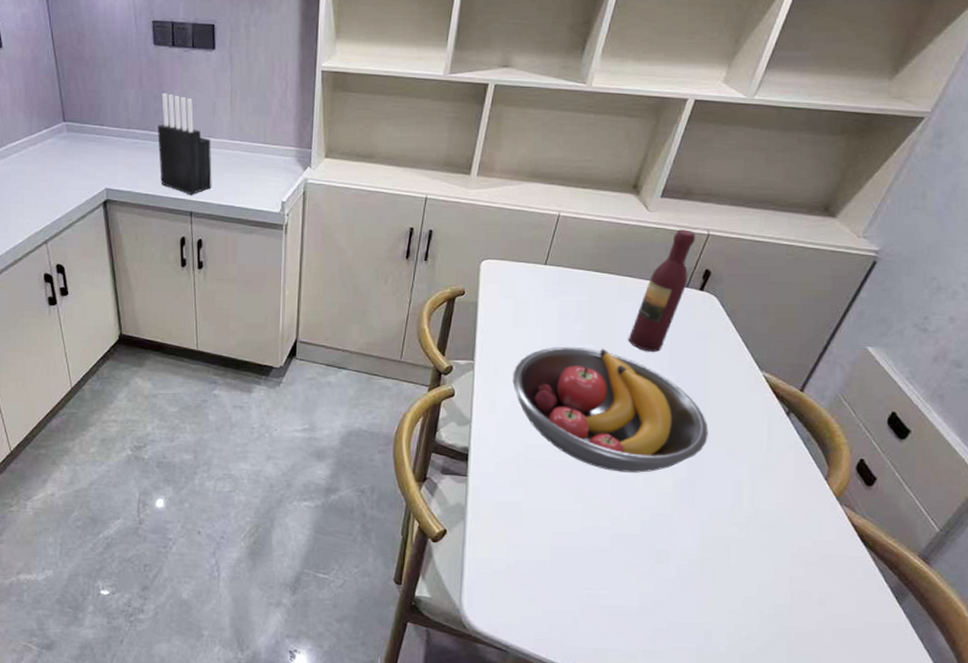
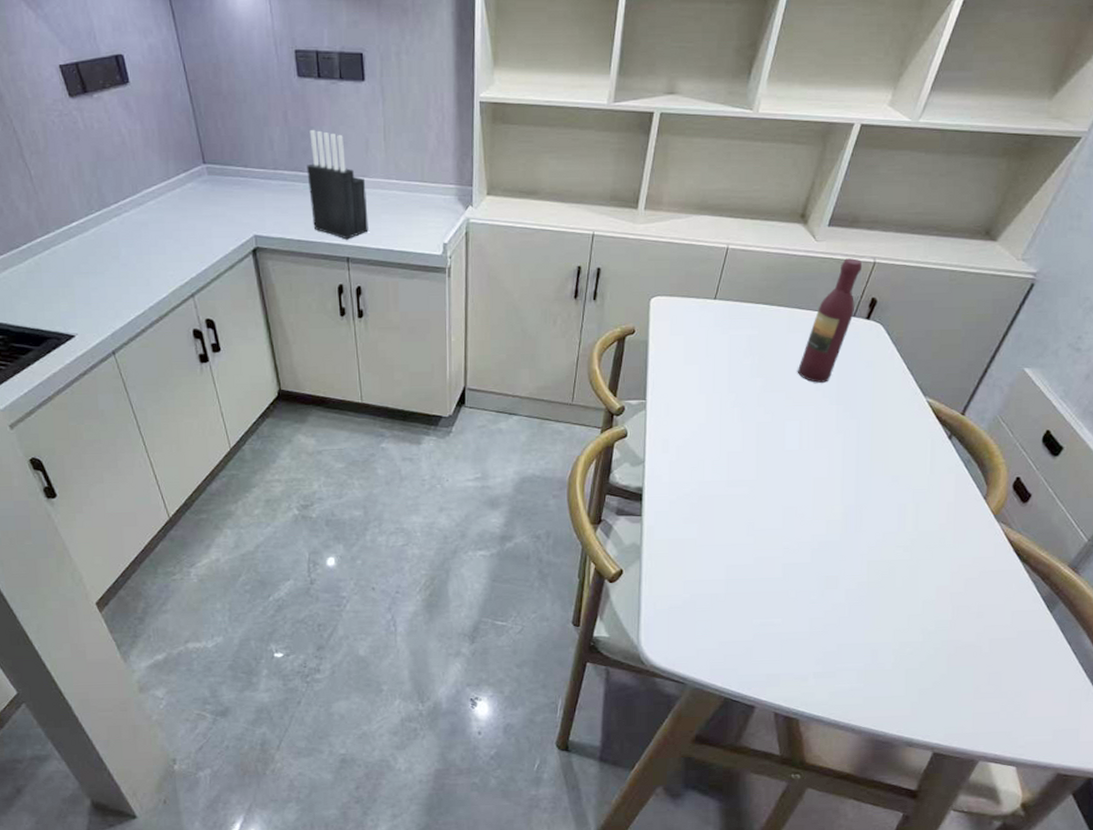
fruit bowl: present [512,346,709,473] -> none [684,381,875,503]

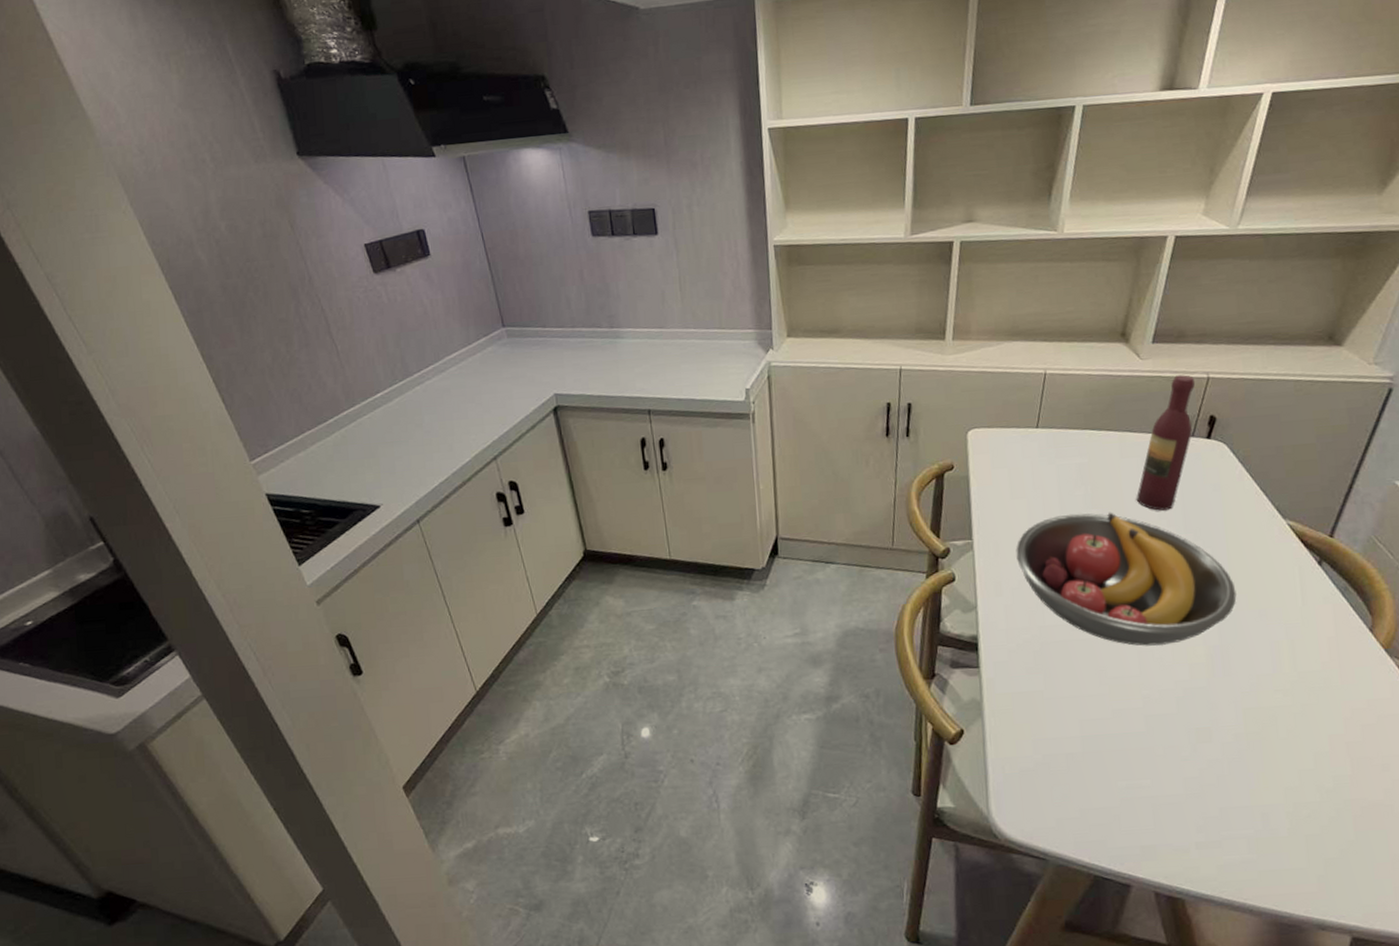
knife block: present [307,129,369,240] -> none [604,285,669,392]
fruit bowl: none [684,381,875,503] -> present [1016,512,1237,646]

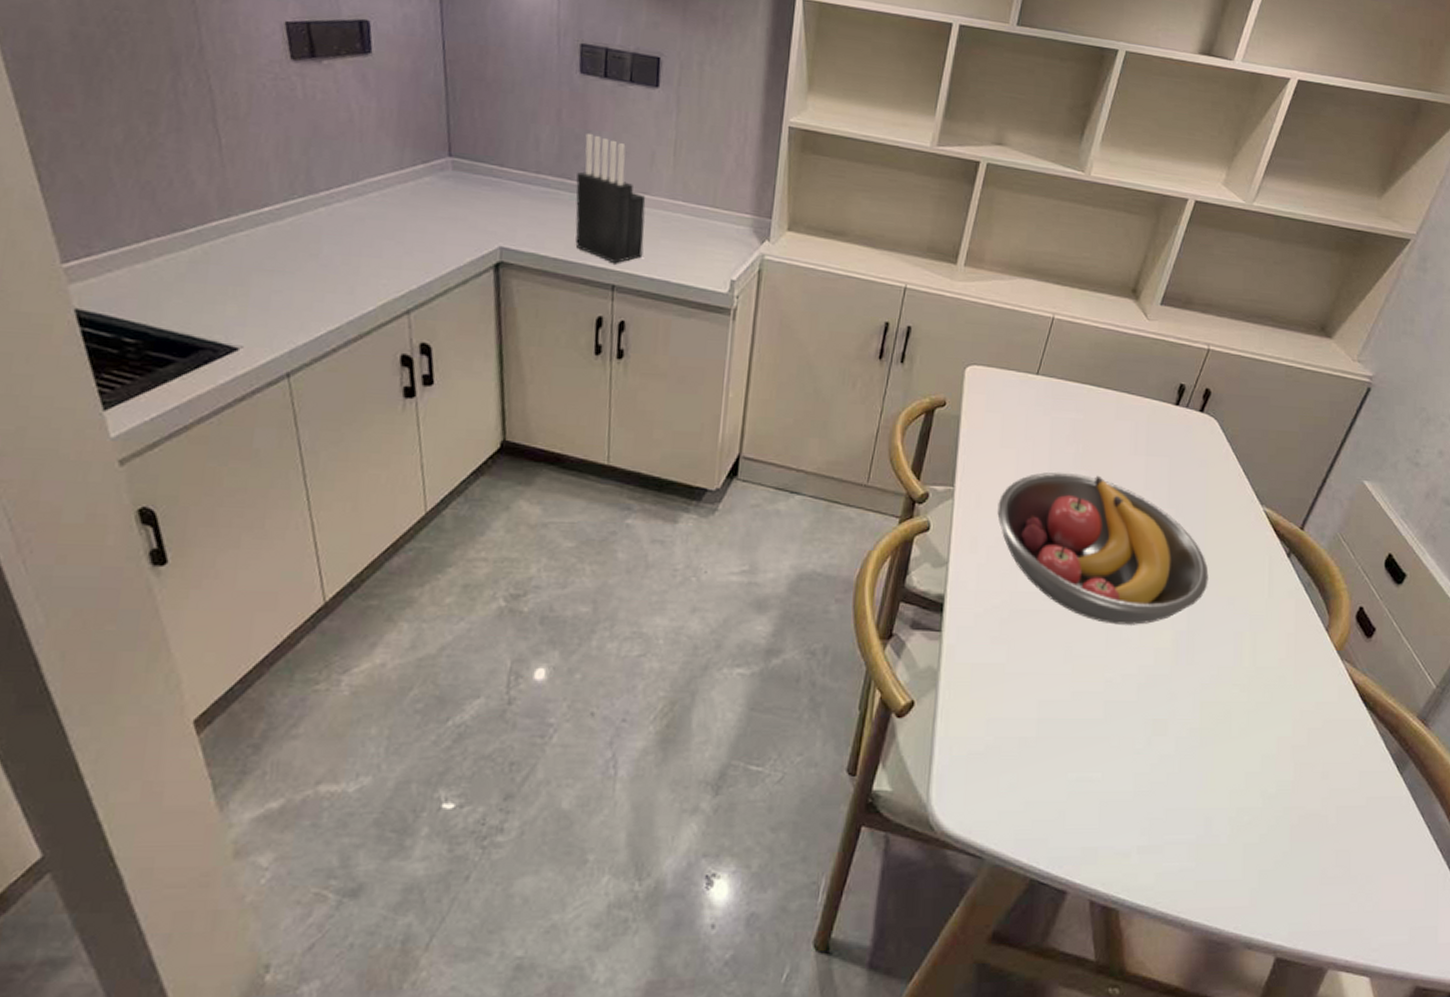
knife block: none [604,285,669,392] -> present [575,133,646,264]
wine bottle: present [1137,374,1196,511] -> none [1126,342,1196,481]

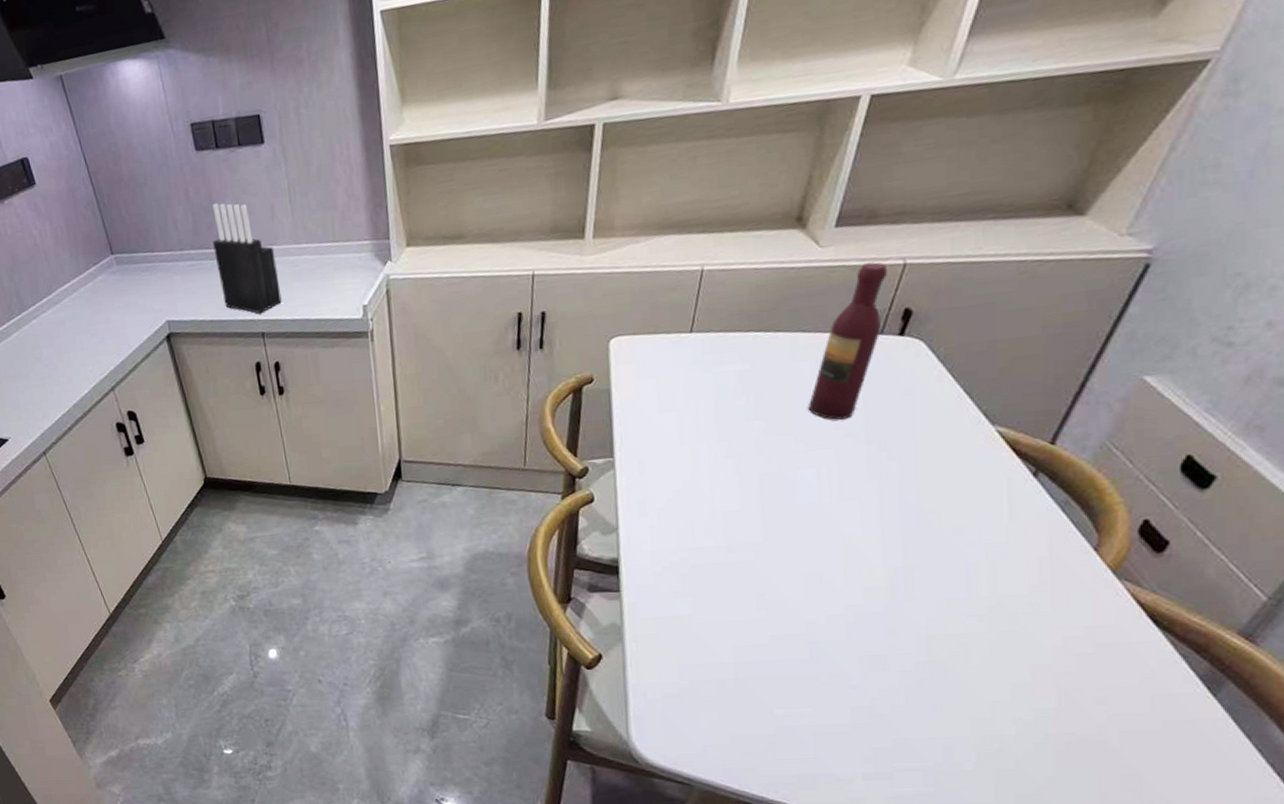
fruit bowl: present [997,472,1209,625] -> none [663,423,927,569]
wine bottle: none [1126,342,1196,481] -> present [809,262,888,420]

